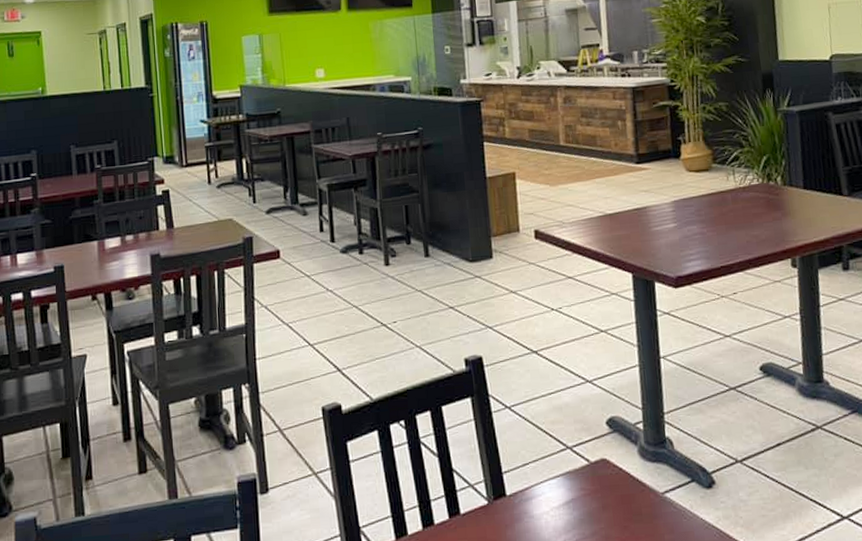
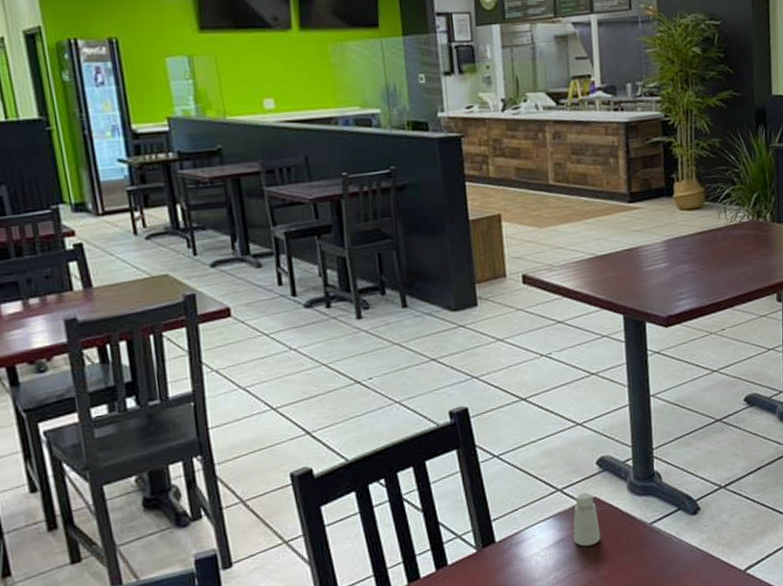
saltshaker: none [583,452,611,511] -> present [573,492,601,547]

